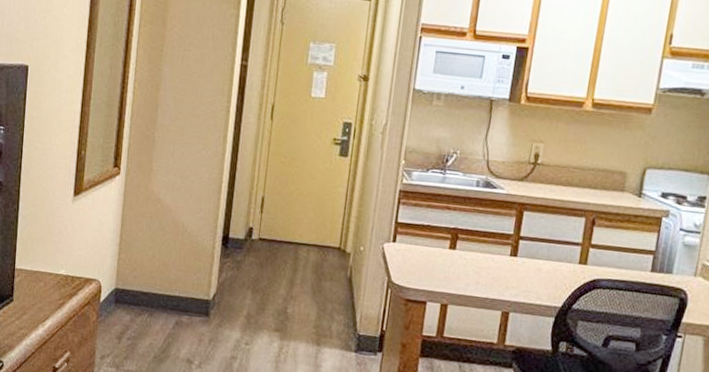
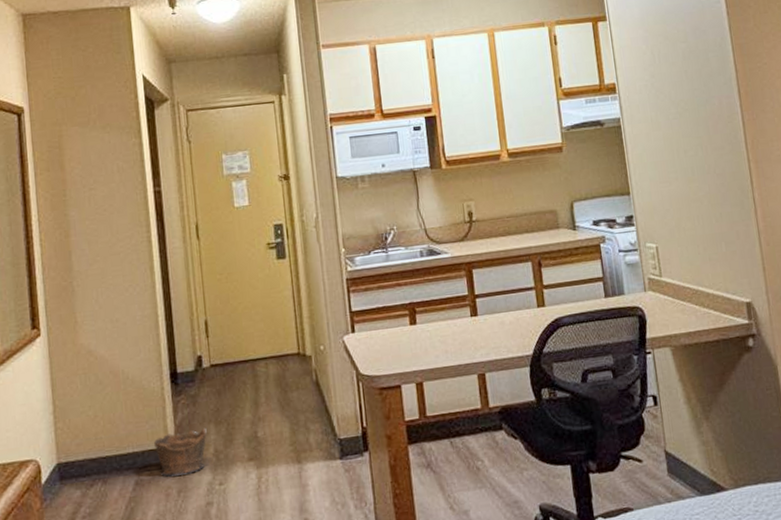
clay pot: none [197,288,244,328] -> present [154,428,207,477]

